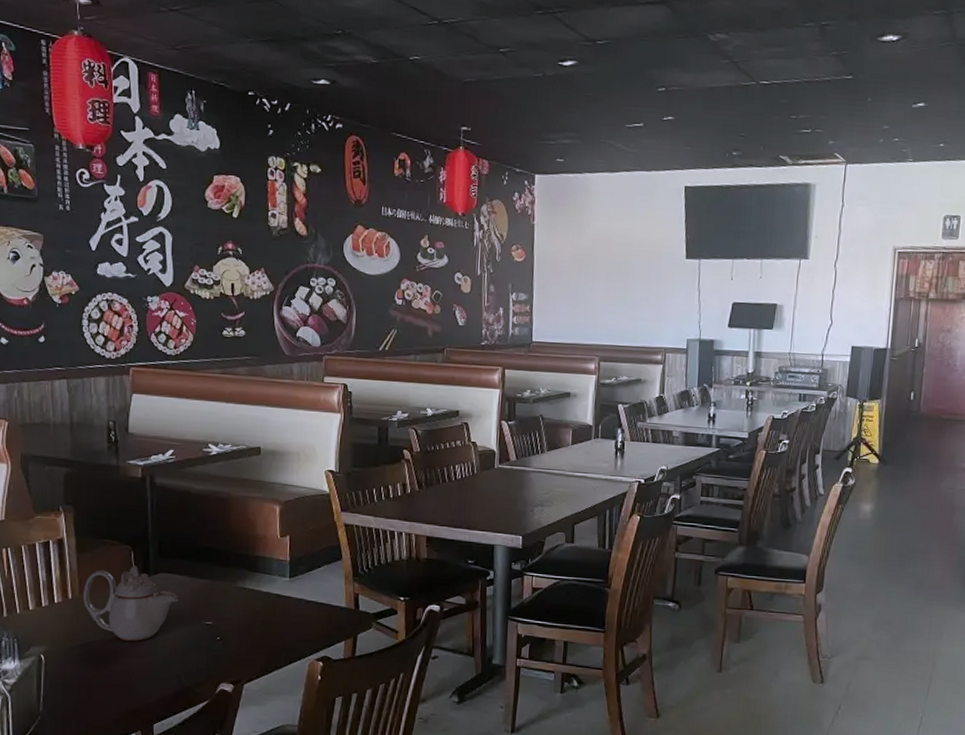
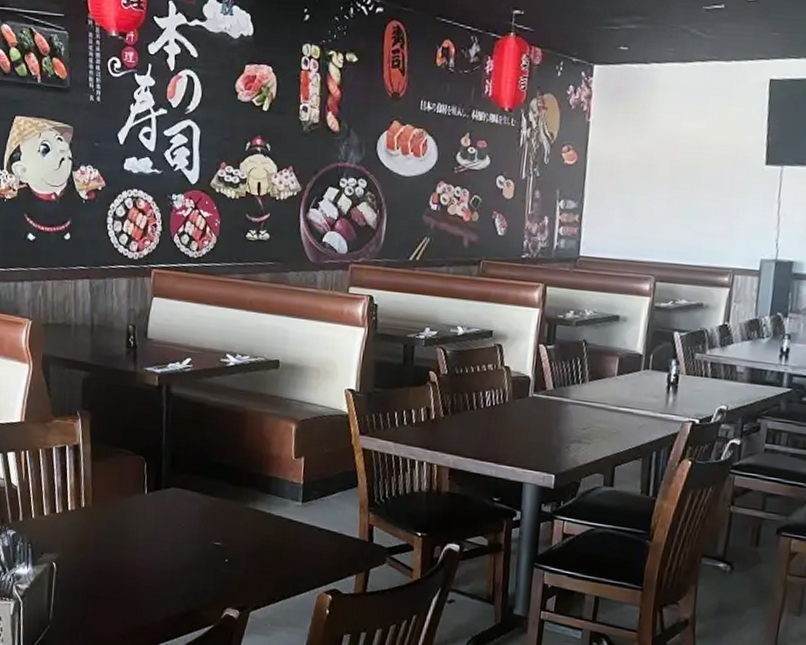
teapot: present [83,565,179,641] -> none [96,477,189,557]

